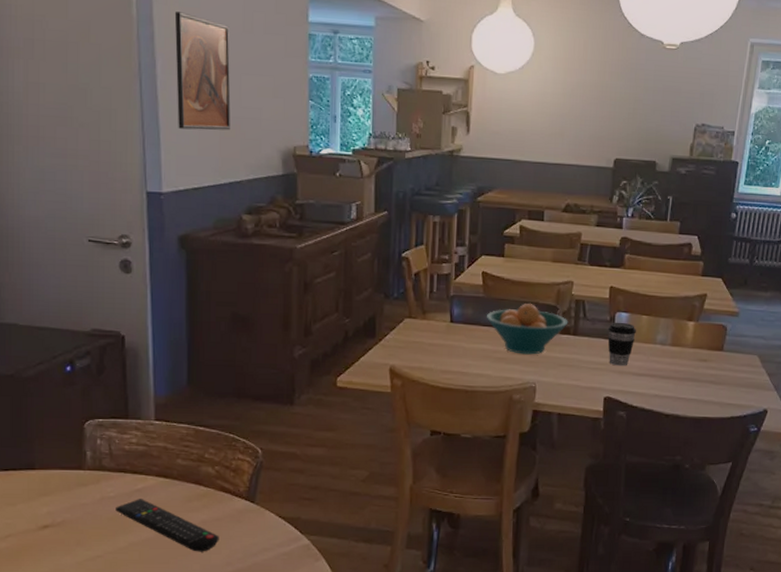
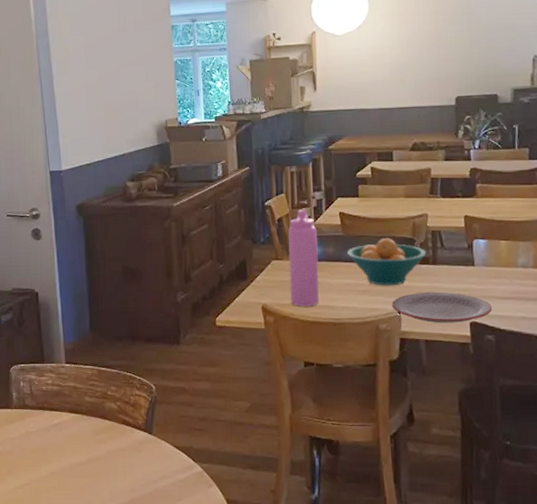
remote control: present [116,499,219,552] -> none [38,433,124,480]
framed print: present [174,11,231,131] -> none [64,23,113,117]
water bottle: none [421,264,456,371] -> present [287,209,319,307]
plate: none [528,363,627,397] -> present [392,291,493,323]
coffee cup: present [607,322,636,366] -> none [467,248,496,291]

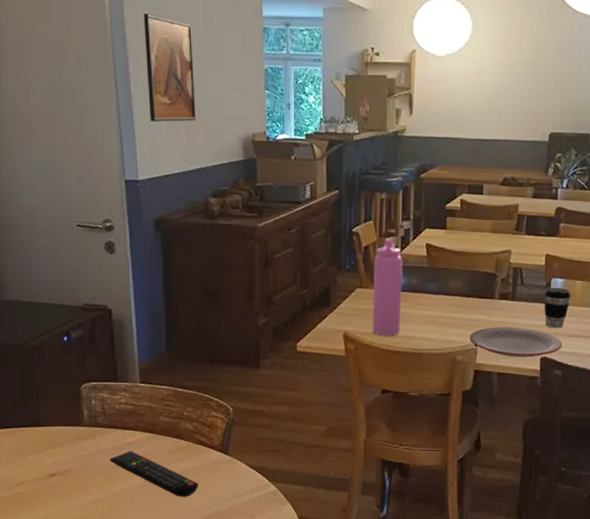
remote control: none [38,433,124,480] -> present [110,451,199,497]
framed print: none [64,23,113,117] -> present [143,13,196,122]
fruit bowl: present [346,238,427,286] -> none [430,272,507,319]
coffee cup: none [467,248,496,291] -> present [544,287,571,328]

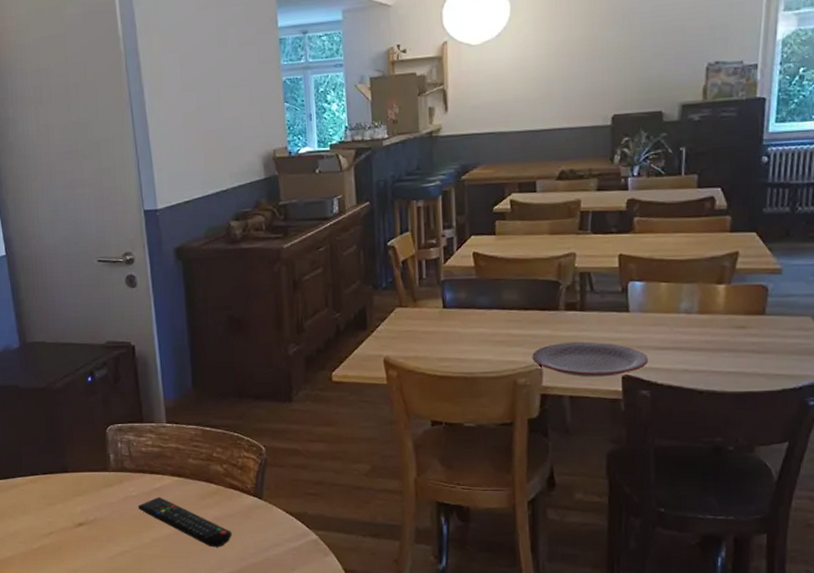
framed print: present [143,13,196,122] -> none [156,39,213,148]
water bottle: present [372,238,403,336] -> none [413,249,449,360]
coffee cup: present [544,287,571,328] -> none [620,292,654,341]

